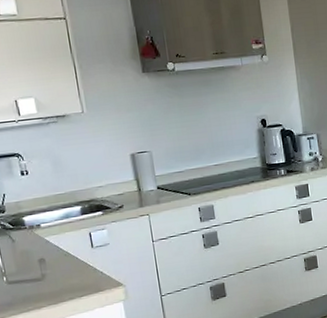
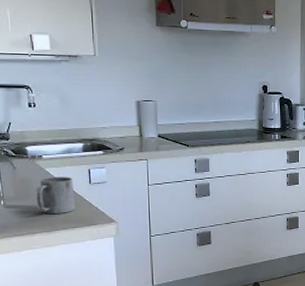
mug: none [38,243,80,285] -> present [36,177,76,214]

